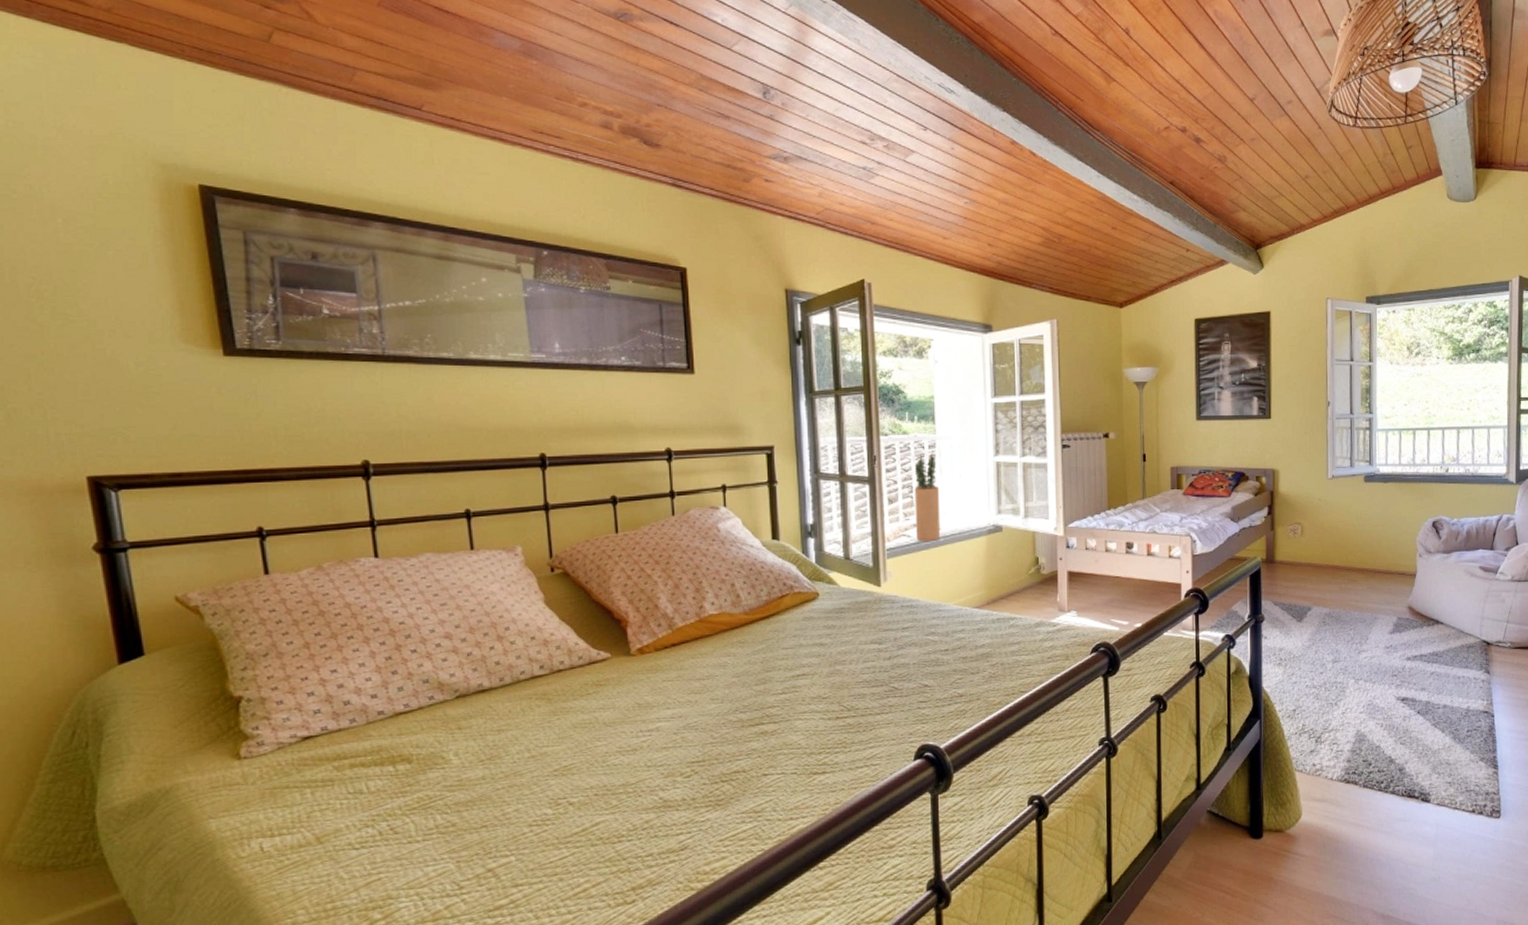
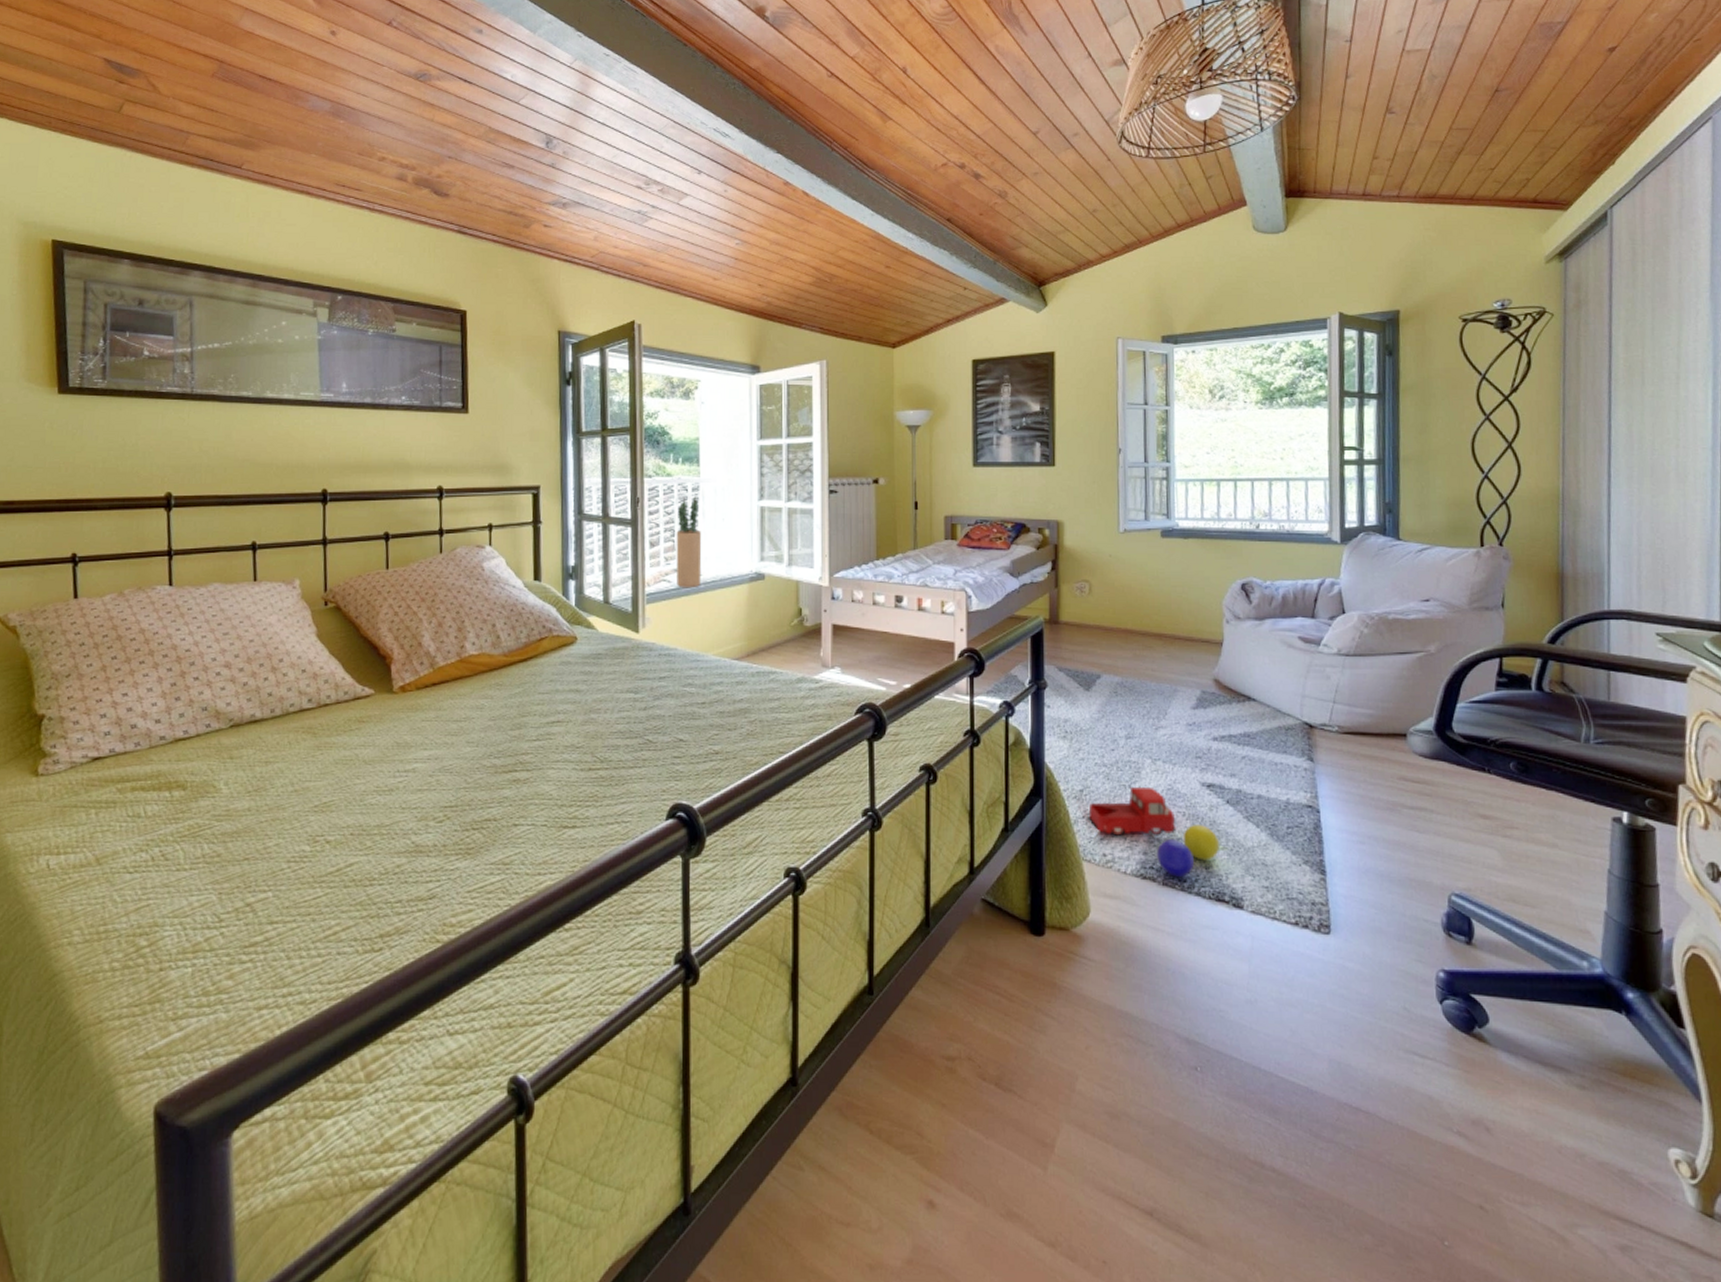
toy truck: none [1300,703,1375,748] -> present [1088,786,1177,836]
ball: none [1358,732,1412,779] -> present [1156,823,1220,877]

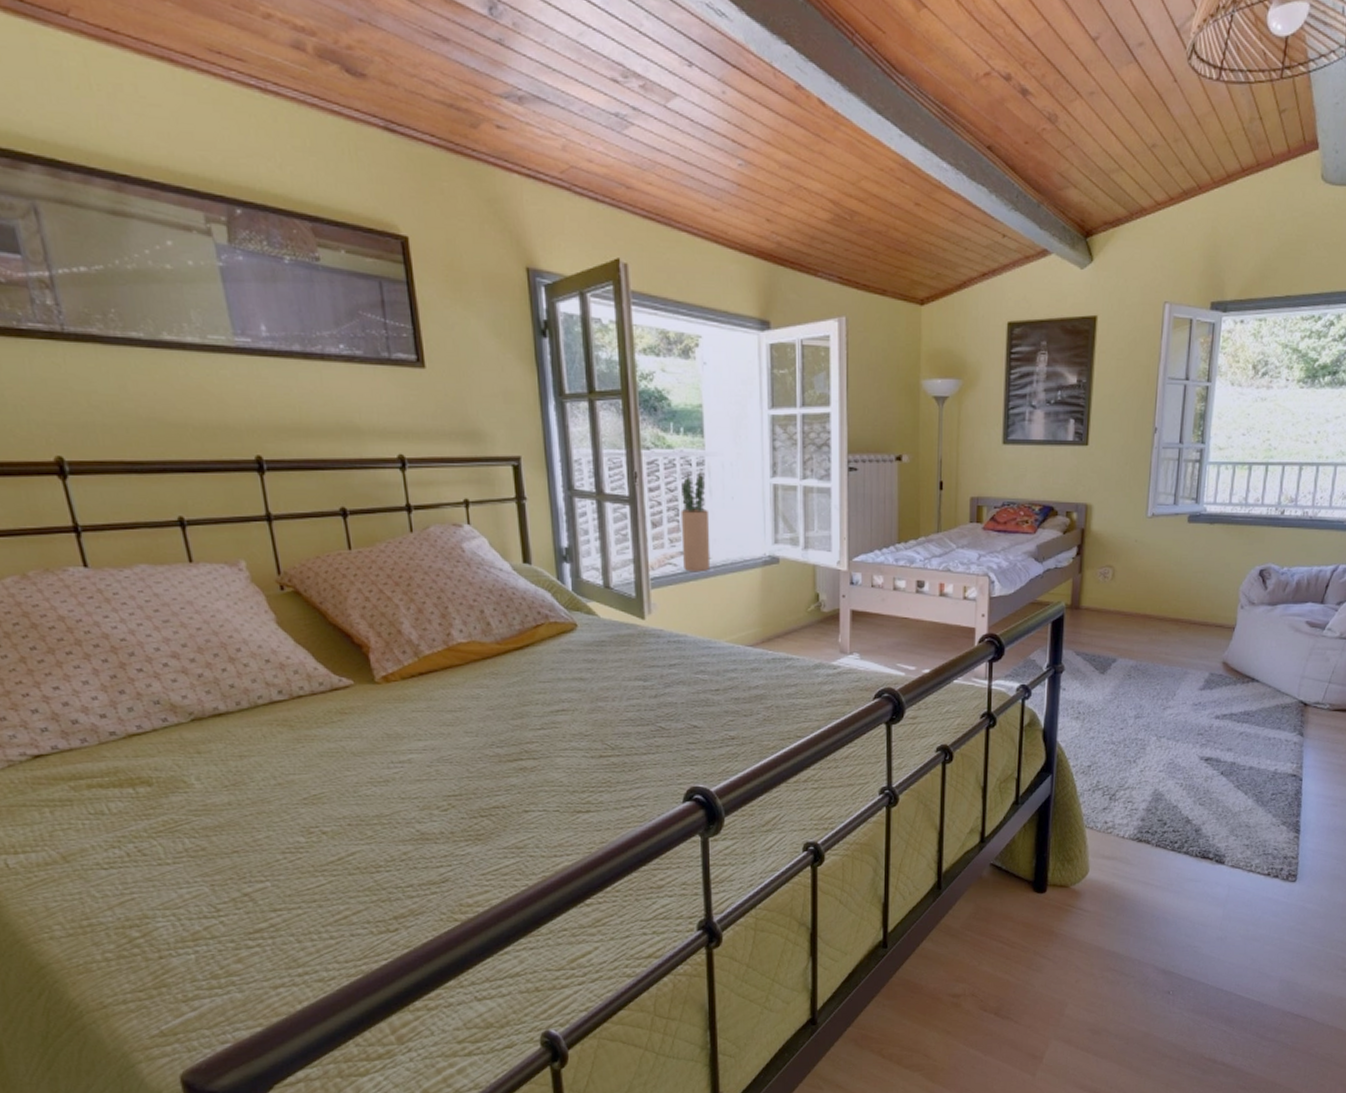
toy truck: present [1088,786,1177,836] -> none [1094,761,1174,806]
ball: present [1156,823,1220,877] -> none [1152,793,1211,839]

